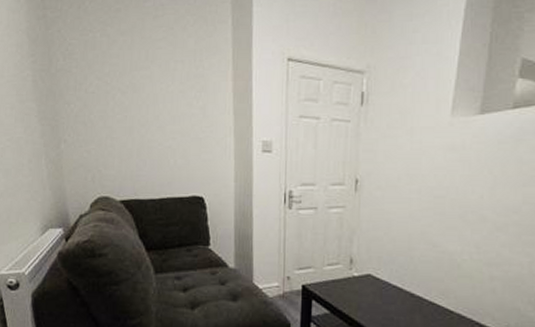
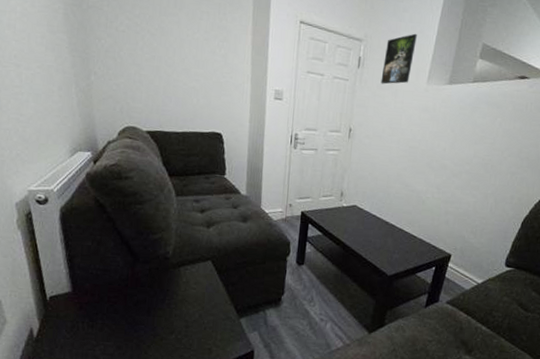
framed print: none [391,56,433,122] -> present [380,33,417,85]

